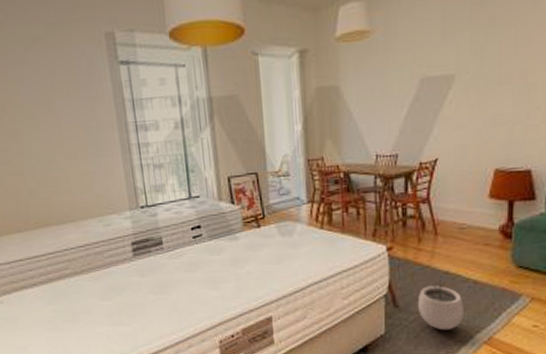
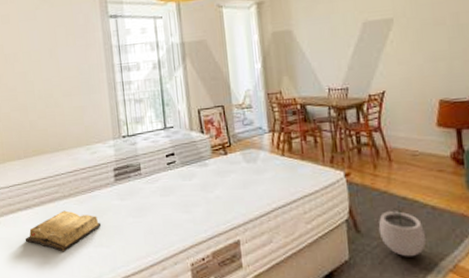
diary: none [33,288,120,332] -> present [25,210,102,252]

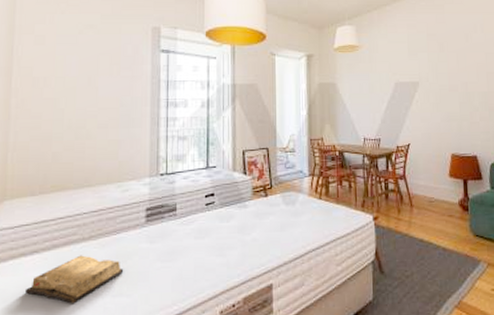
plant pot: present [378,204,426,257] -> none [399,246,437,296]

